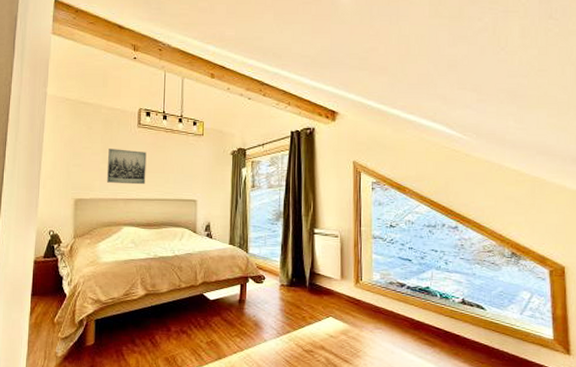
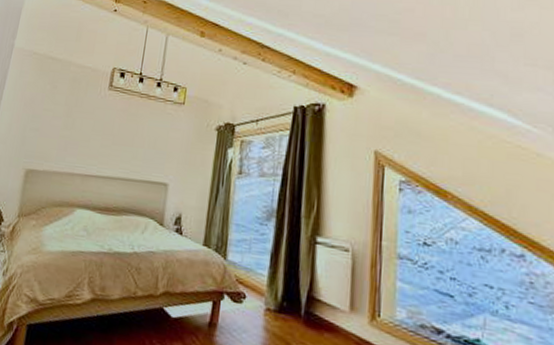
wall art: present [106,149,147,185] -> none [64,112,115,159]

